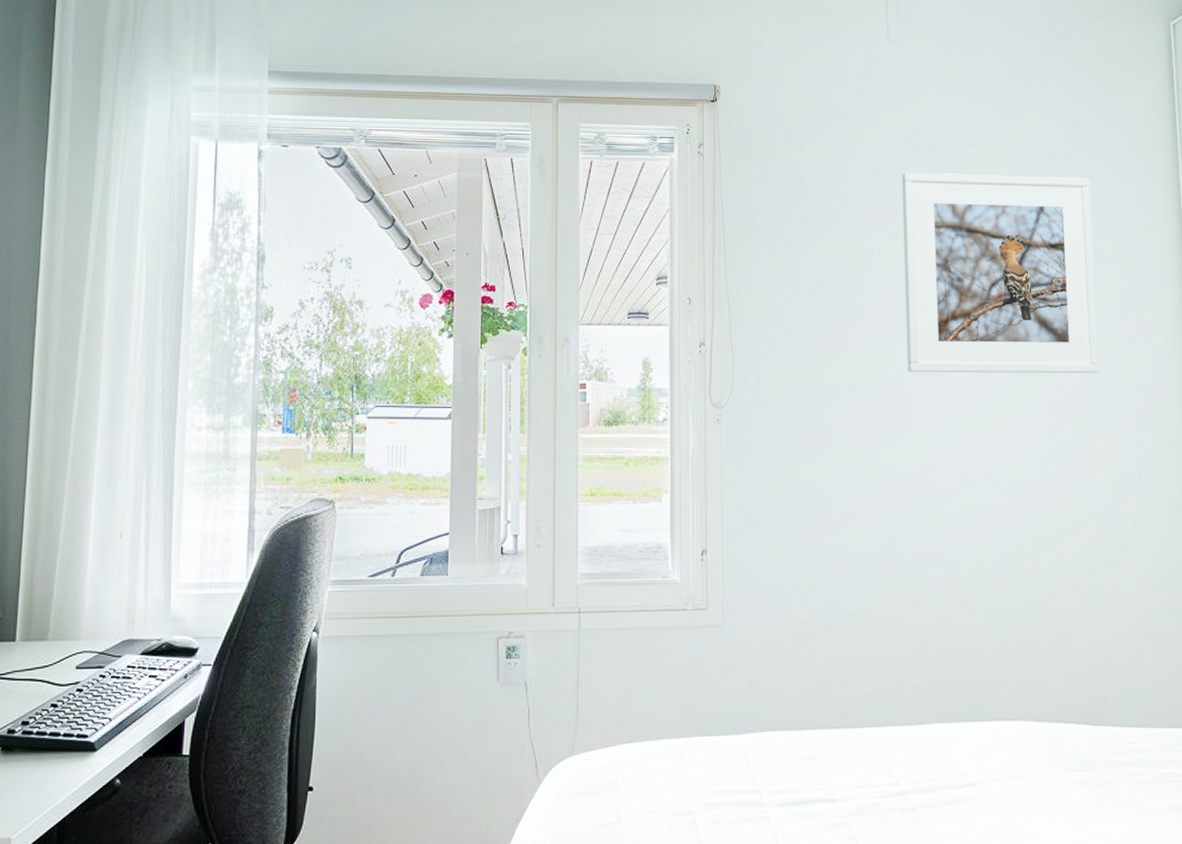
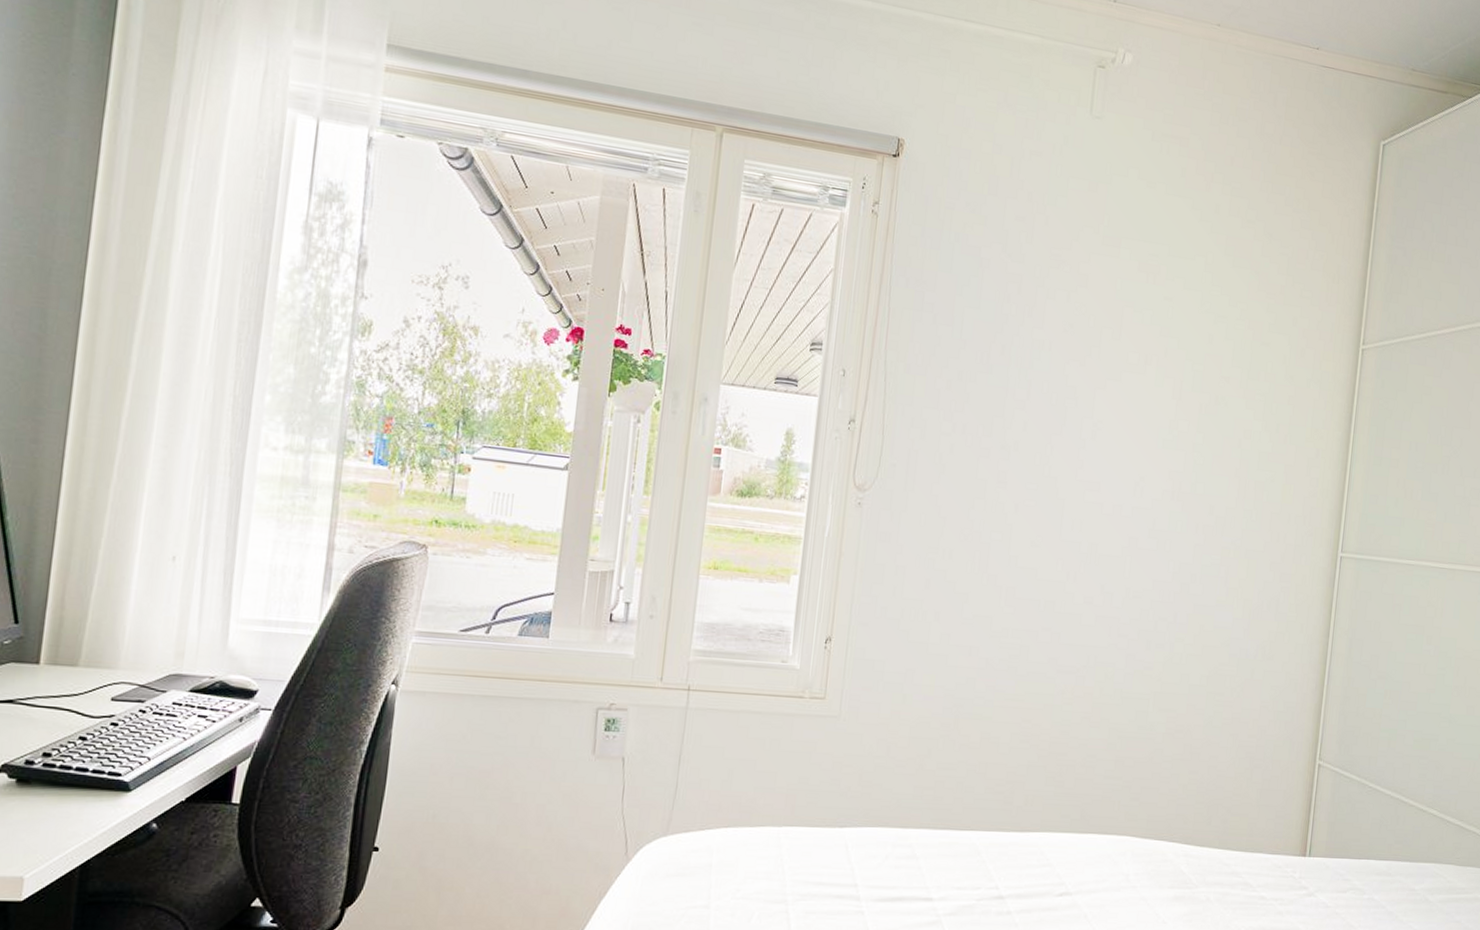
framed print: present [901,173,1101,373] -> none [1063,264,1276,499]

